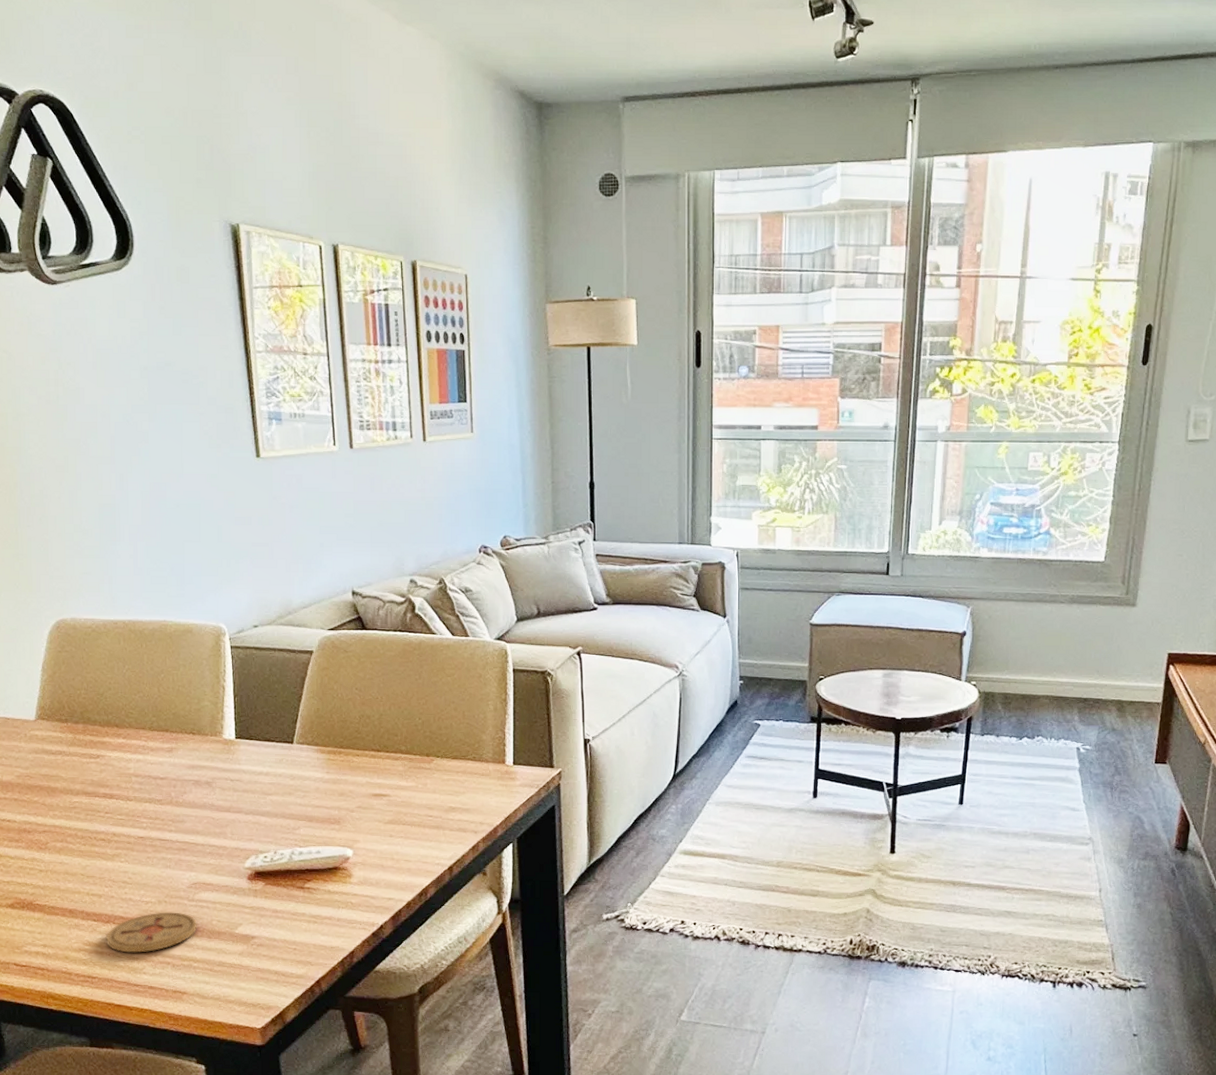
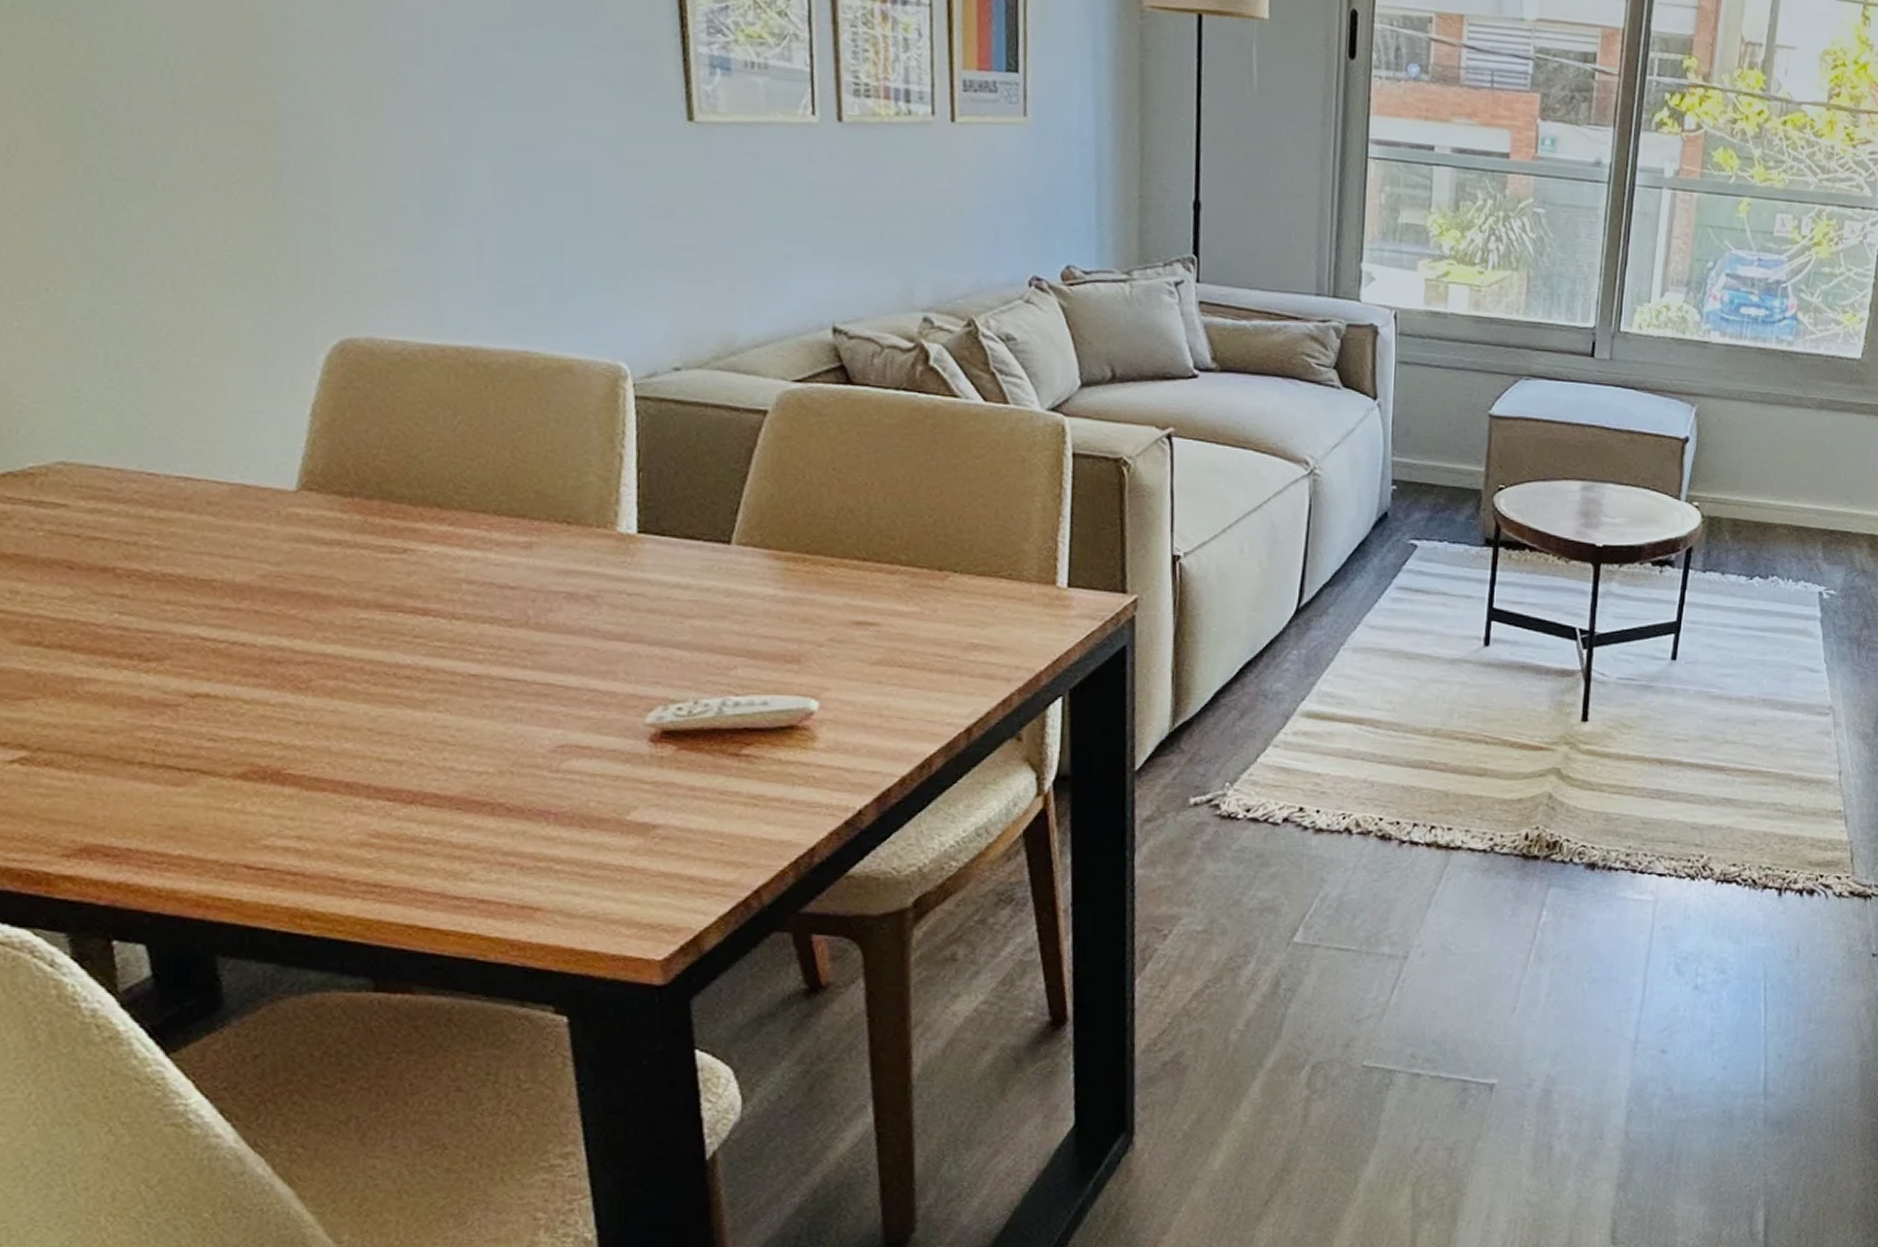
coaster: present [105,912,198,953] -> none [407,787,565,849]

